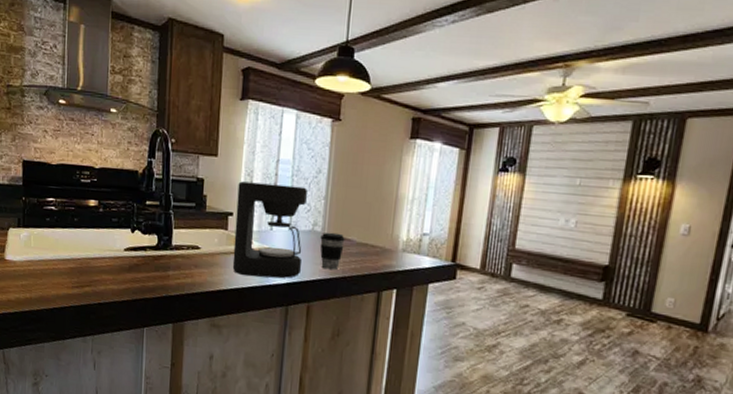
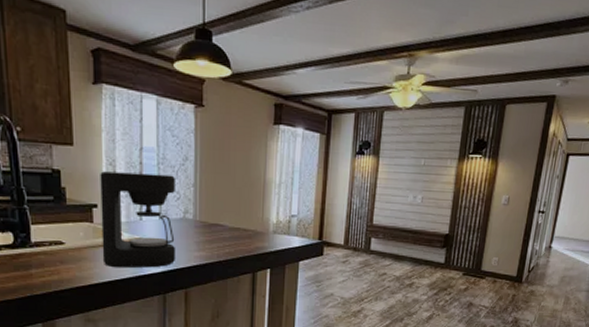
coffee cup: present [320,232,345,270] -> none [193,219,217,256]

